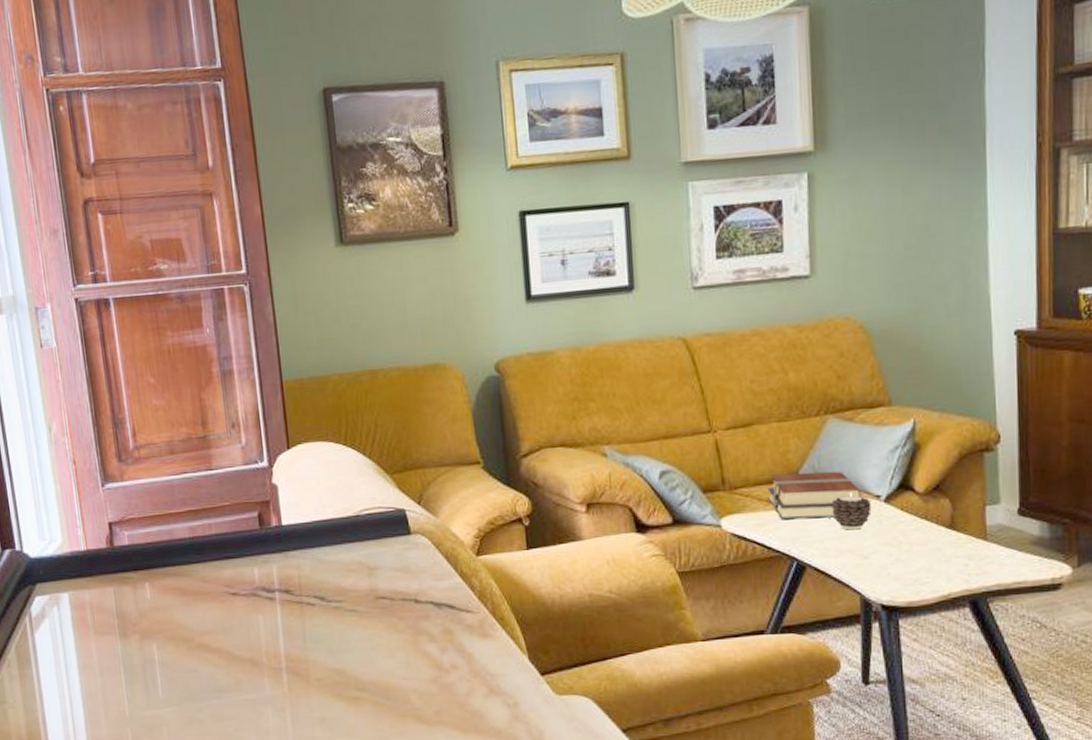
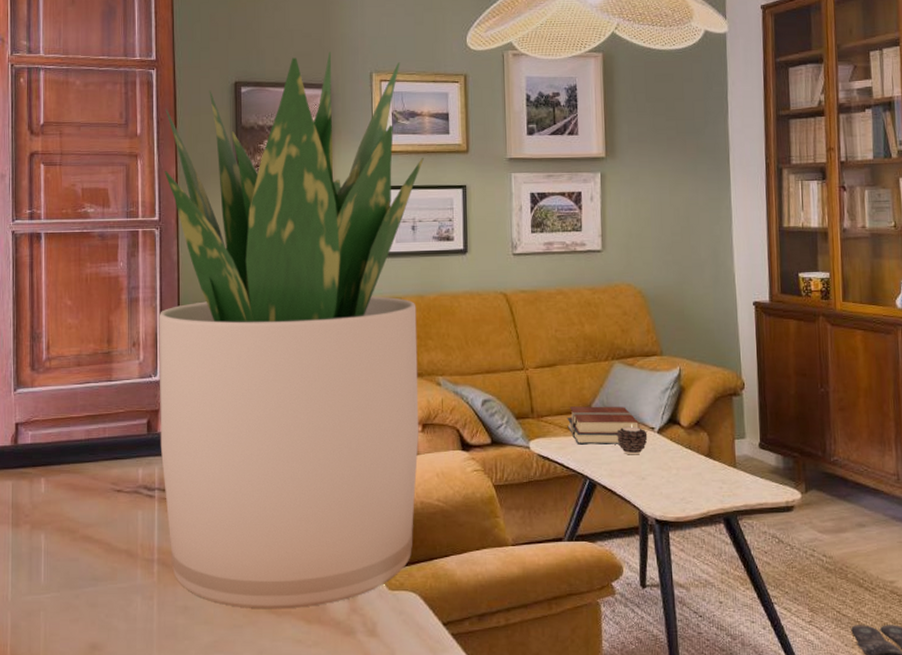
planter: none [239,37,583,719] -> present [159,52,424,609]

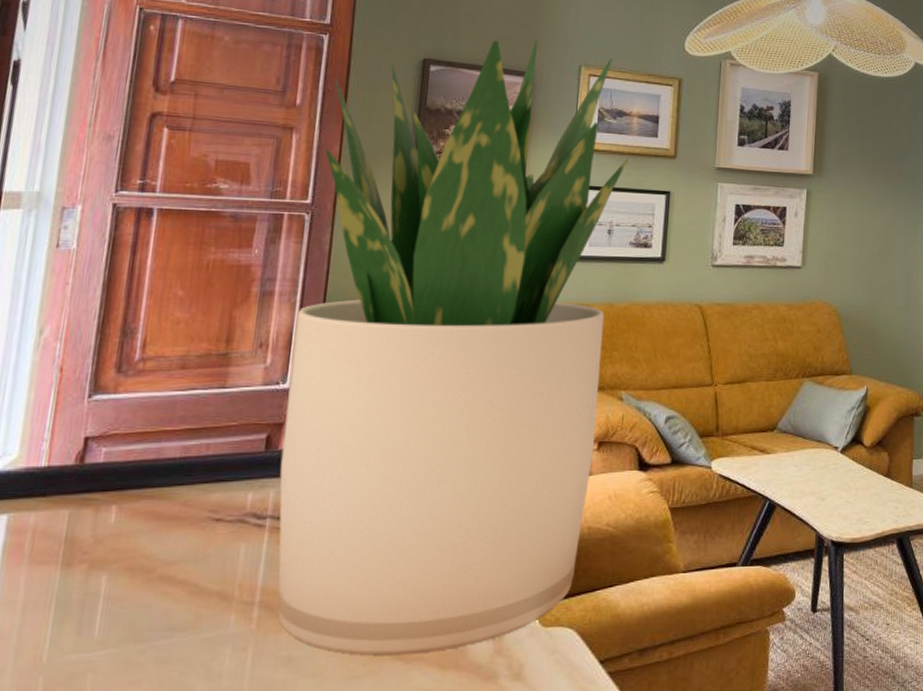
books: present [567,406,640,445] -> none [752,424,824,465]
candle: present [616,424,648,455] -> none [800,443,831,475]

